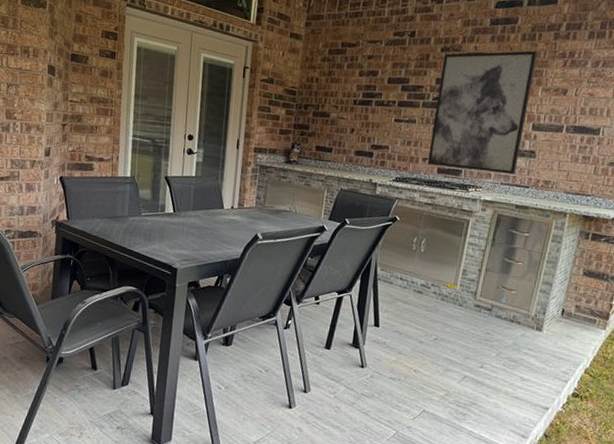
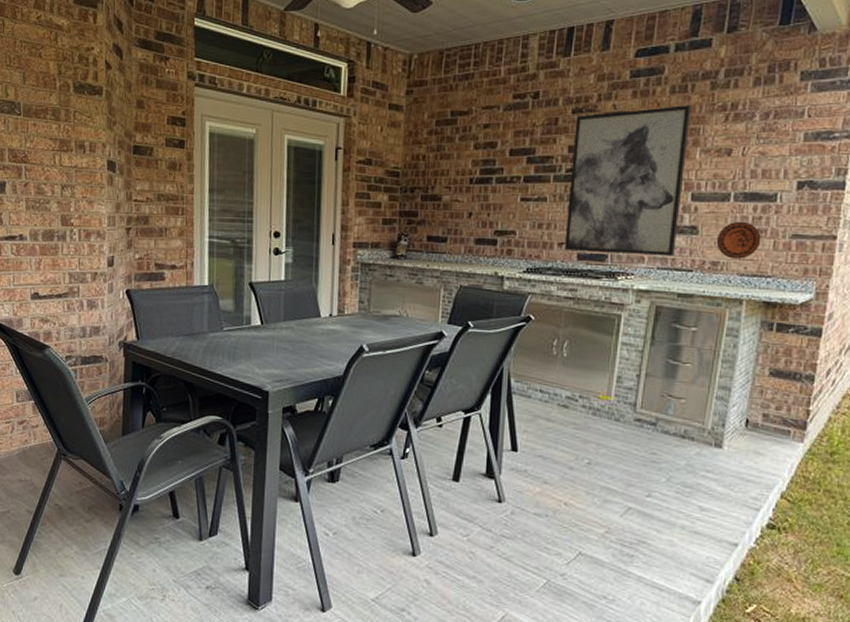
decorative plate: none [549,149,585,180] -> present [716,221,761,259]

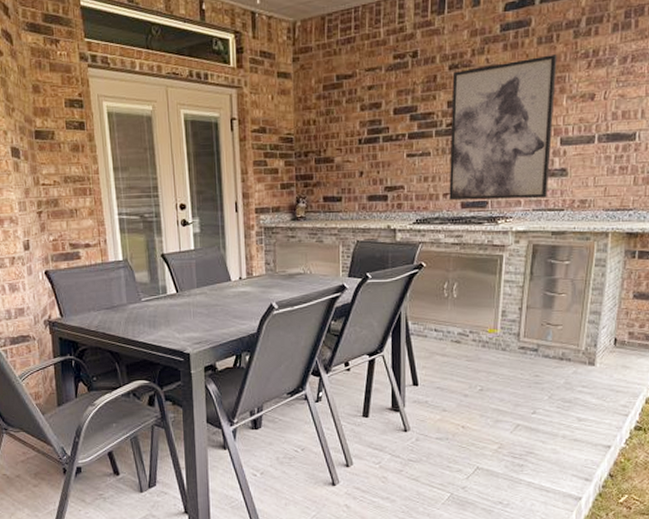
decorative plate: present [716,221,761,259] -> none [583,160,623,196]

